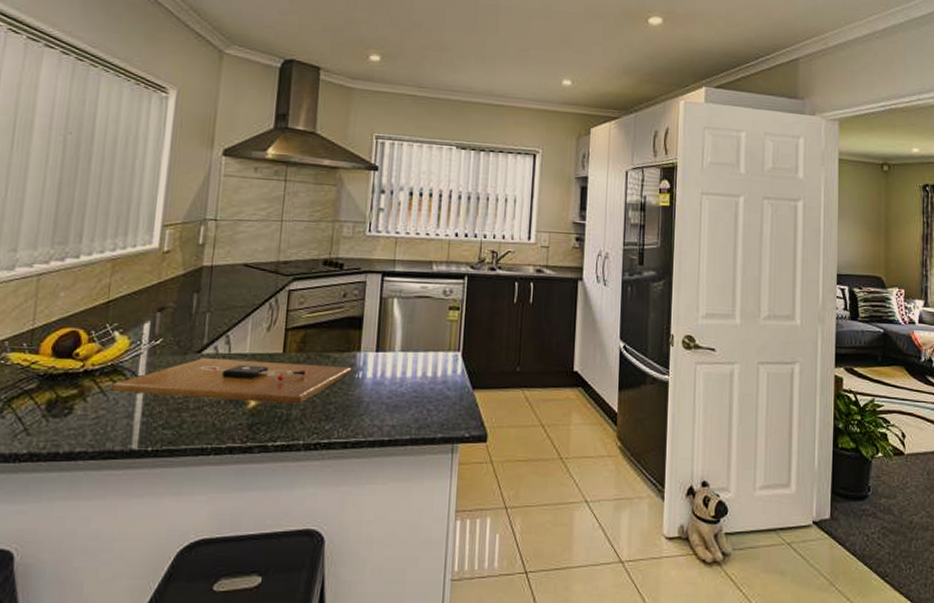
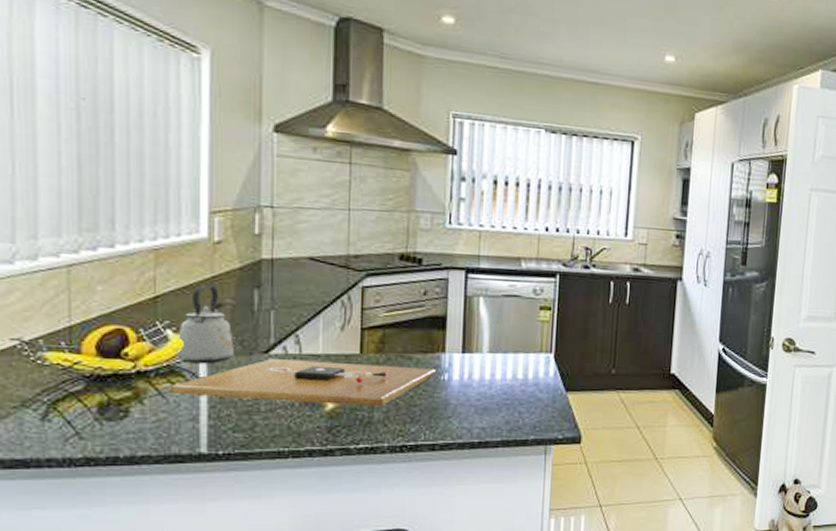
kettle: none [120,290,172,364] -> present [176,284,234,364]

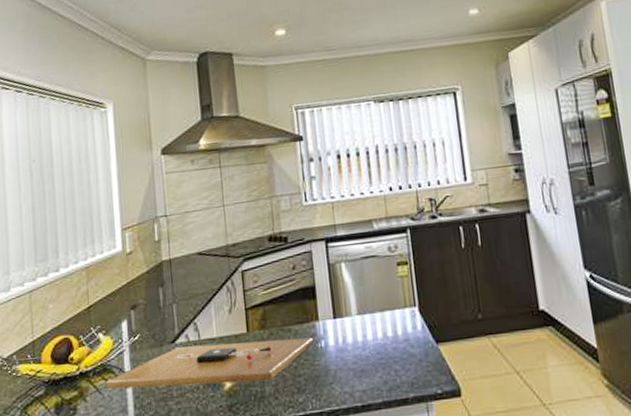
kettle: present [176,284,234,364] -> none [107,289,149,361]

